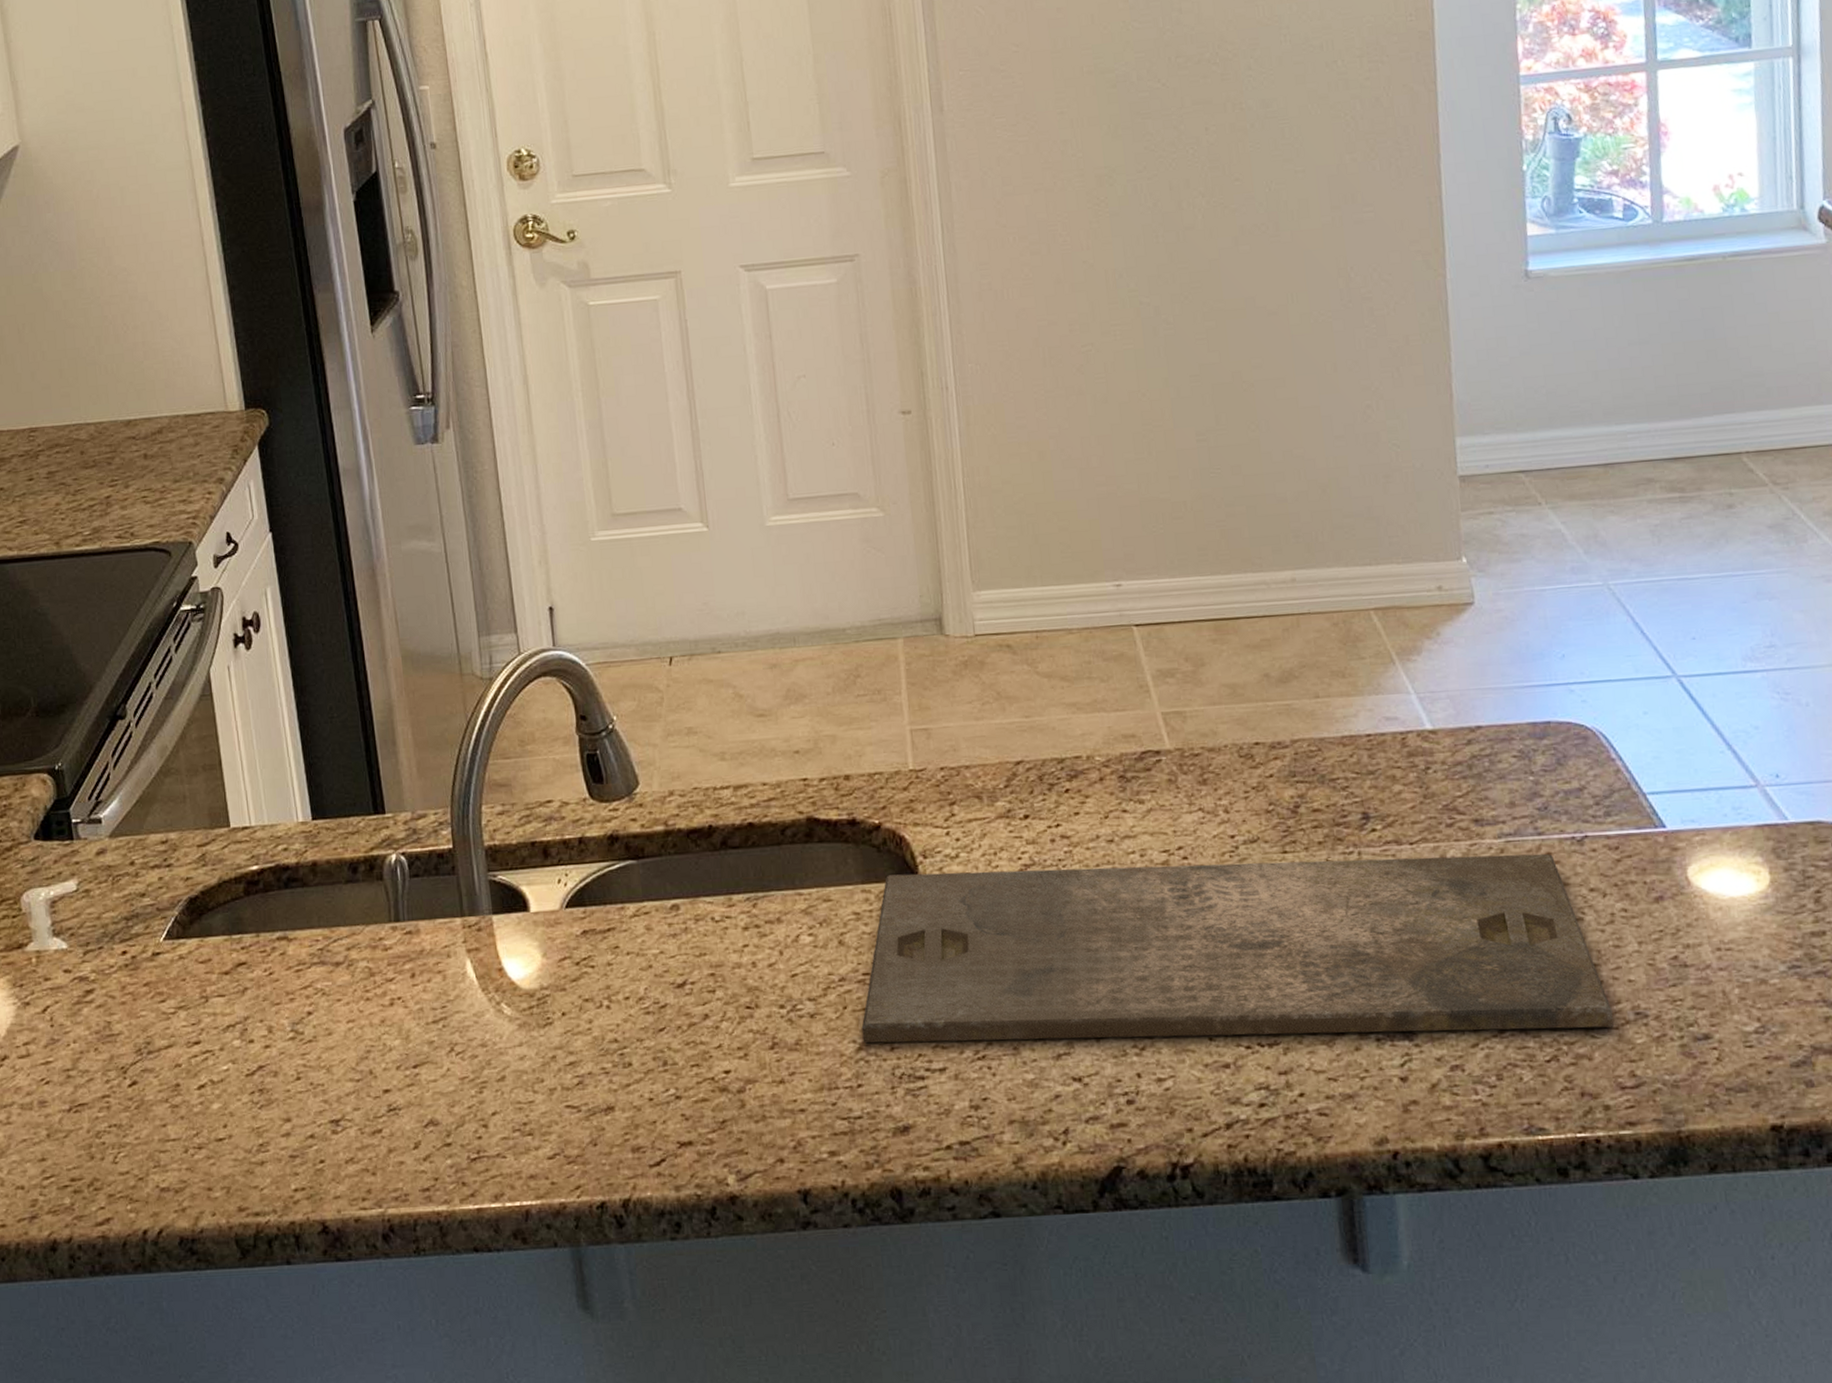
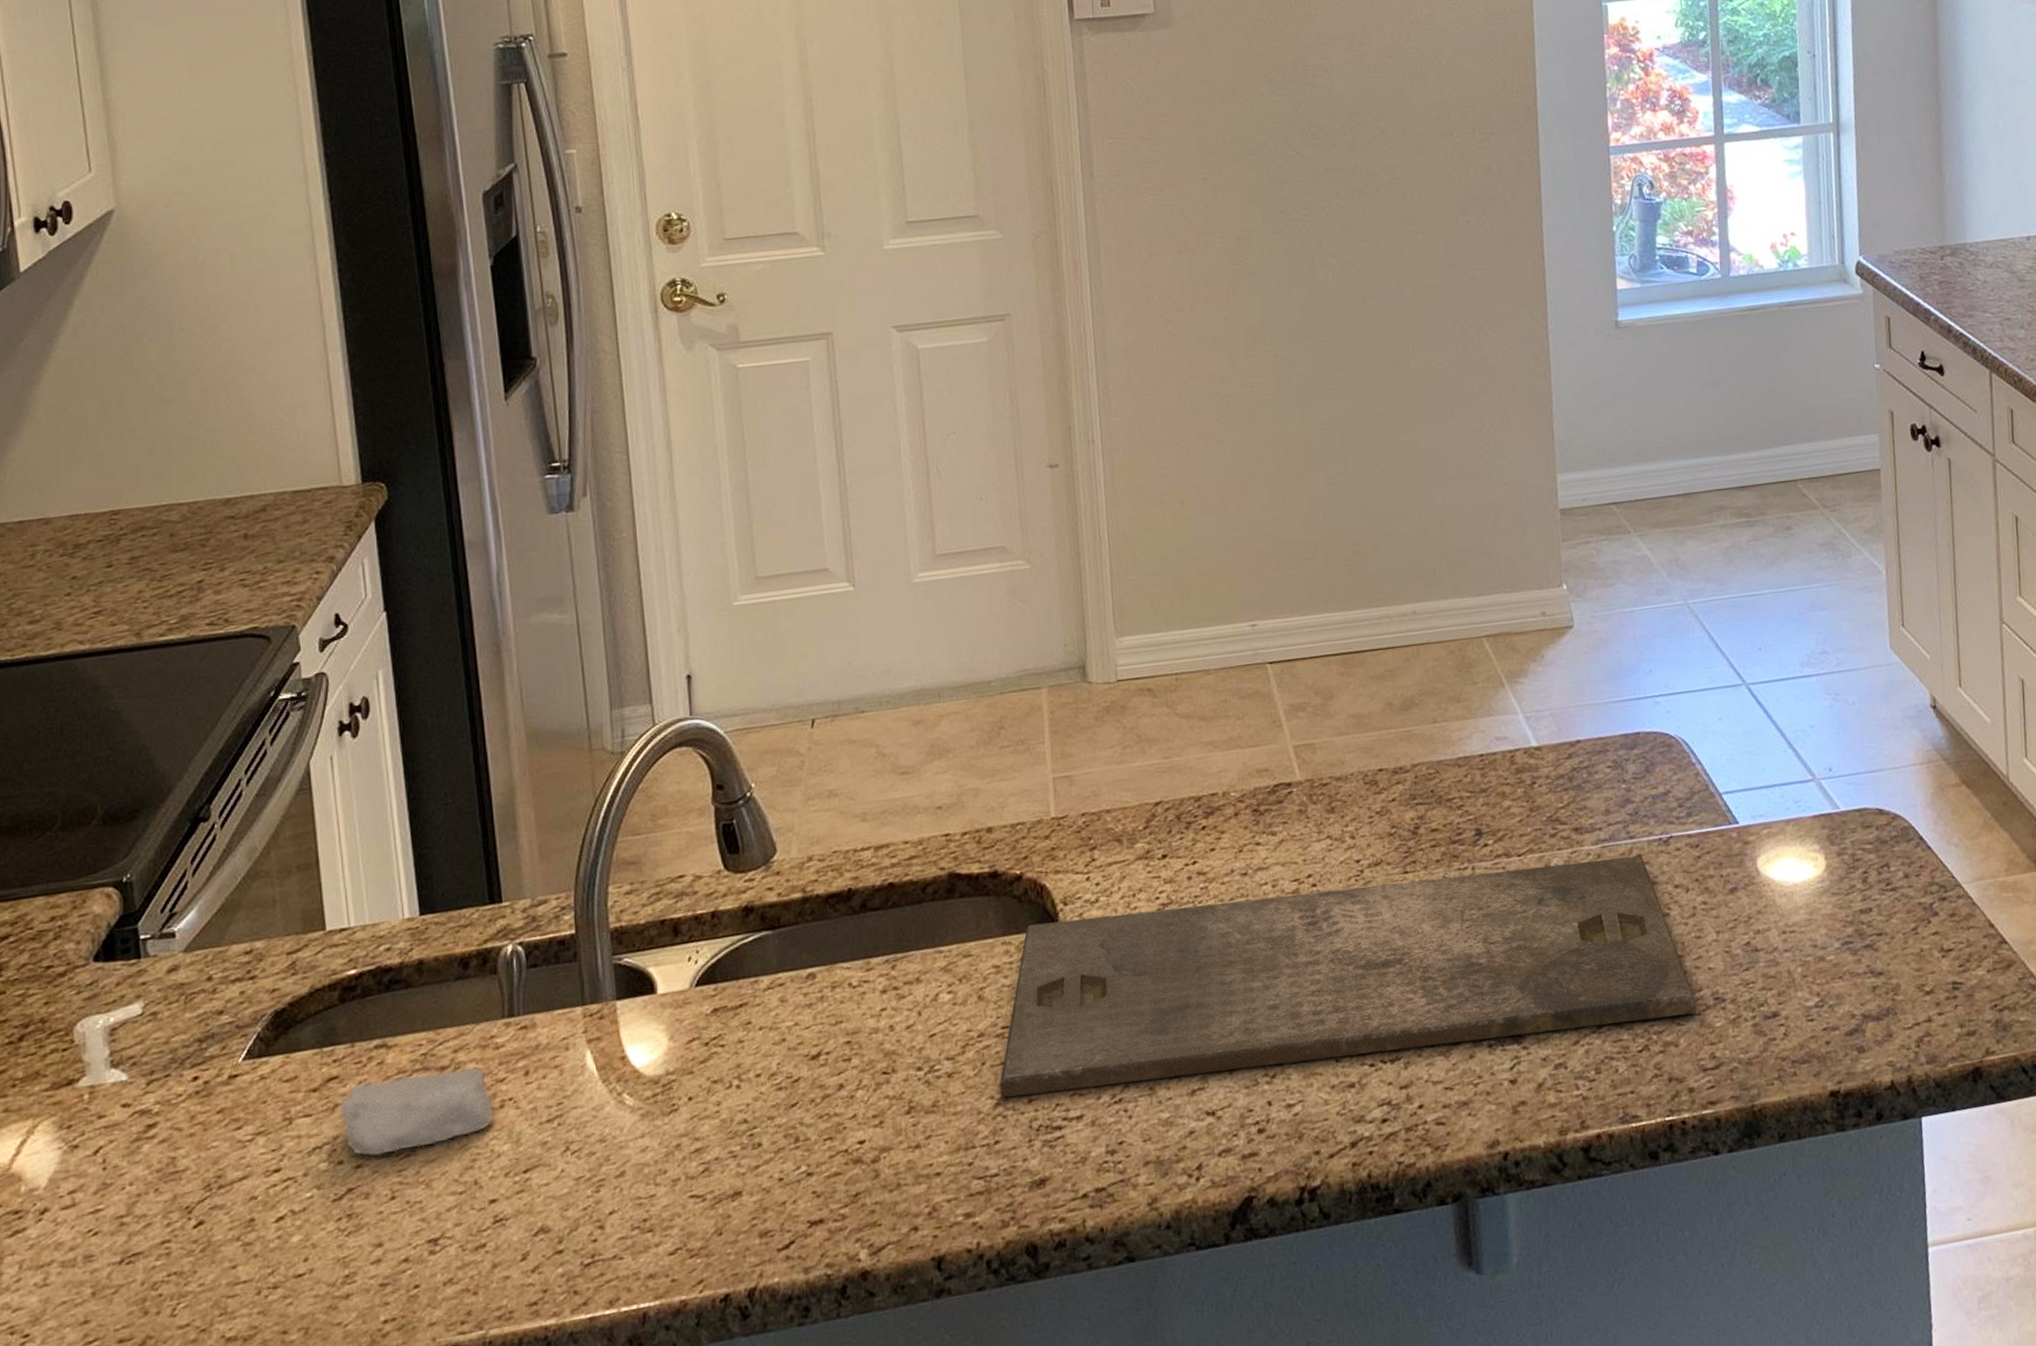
soap bar: none [248,964,386,1040] -> present [339,1066,495,1158]

